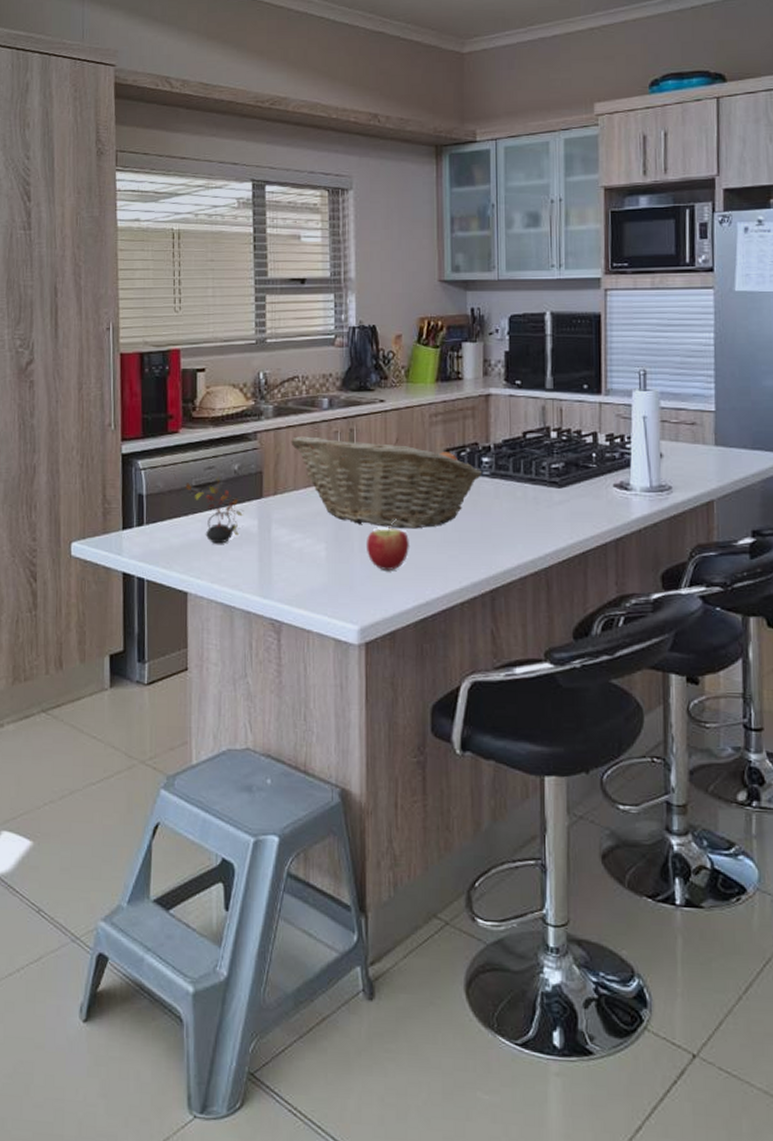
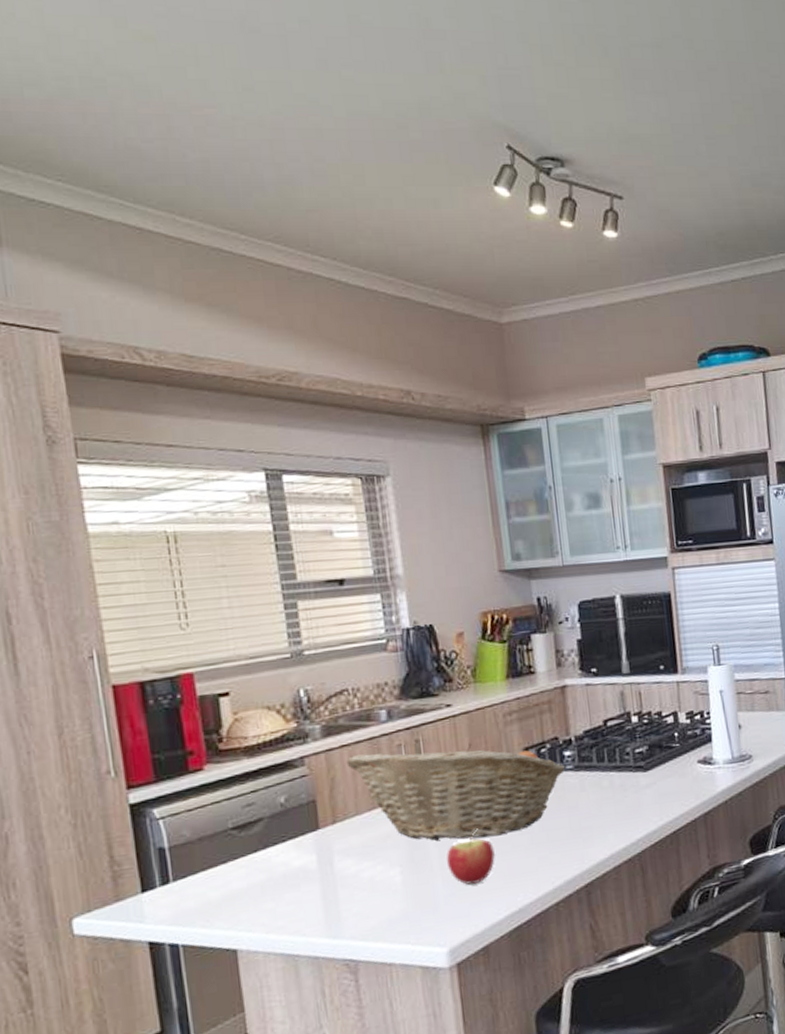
teapot: present [173,468,243,544] -> none [202,804,299,889]

